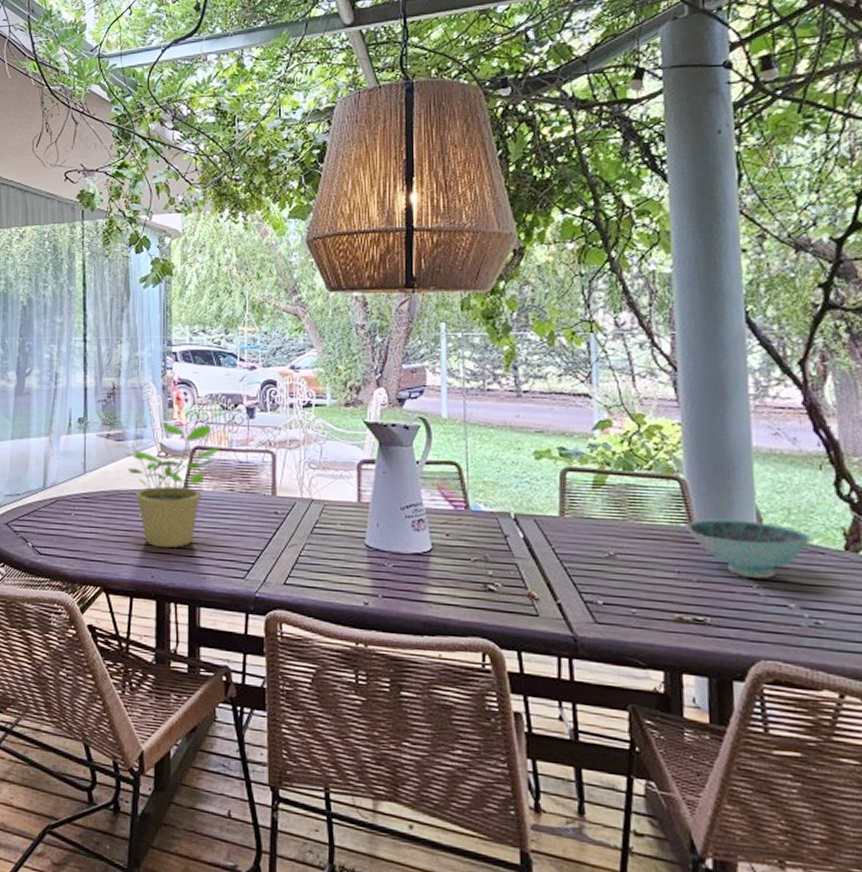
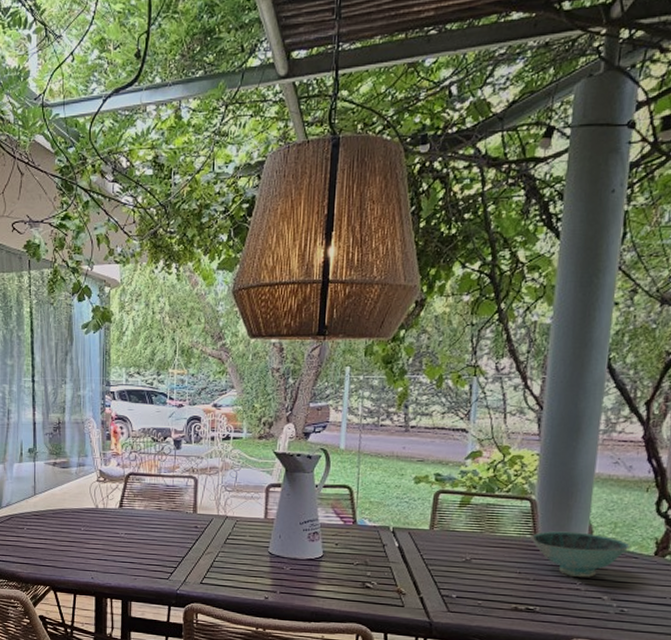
potted plant: present [124,423,221,548] -> none [68,453,152,556]

